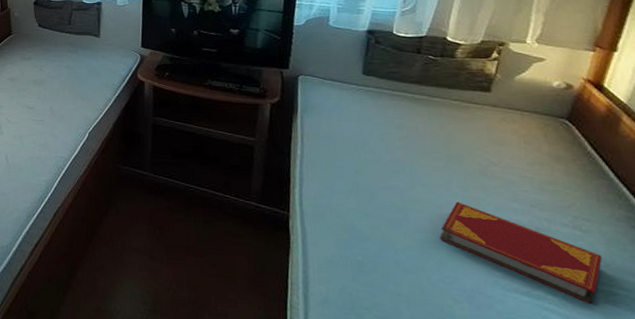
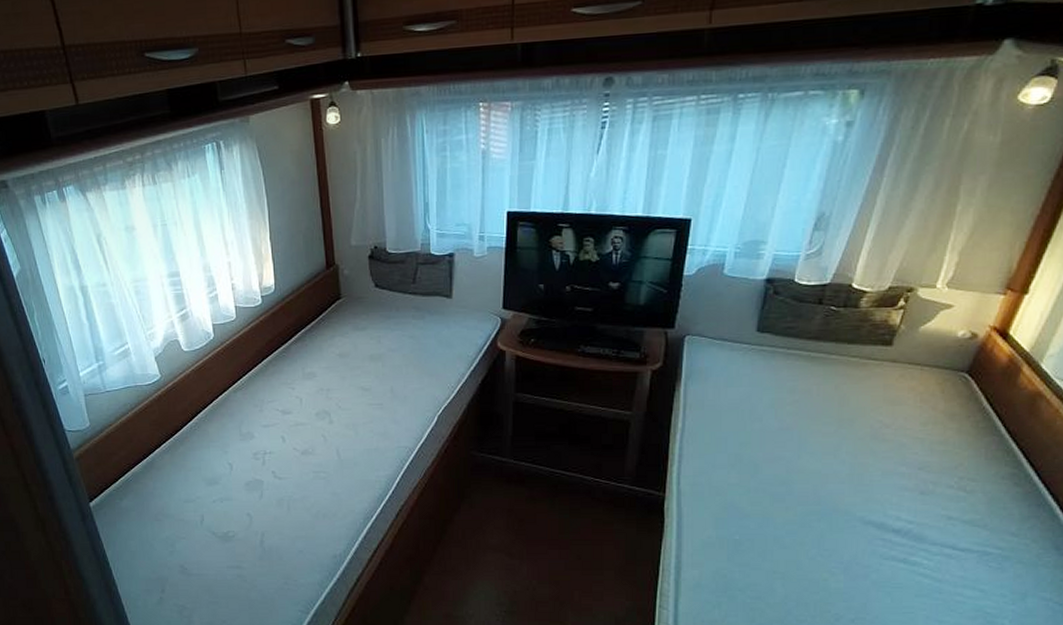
hardback book: present [440,201,602,304] -> none [822,469,981,565]

